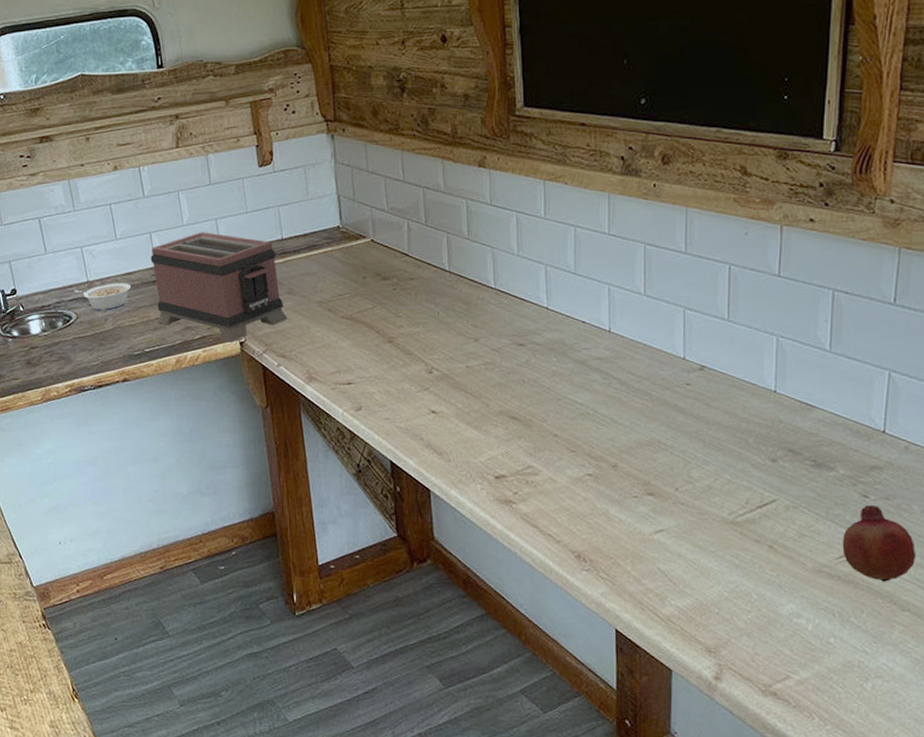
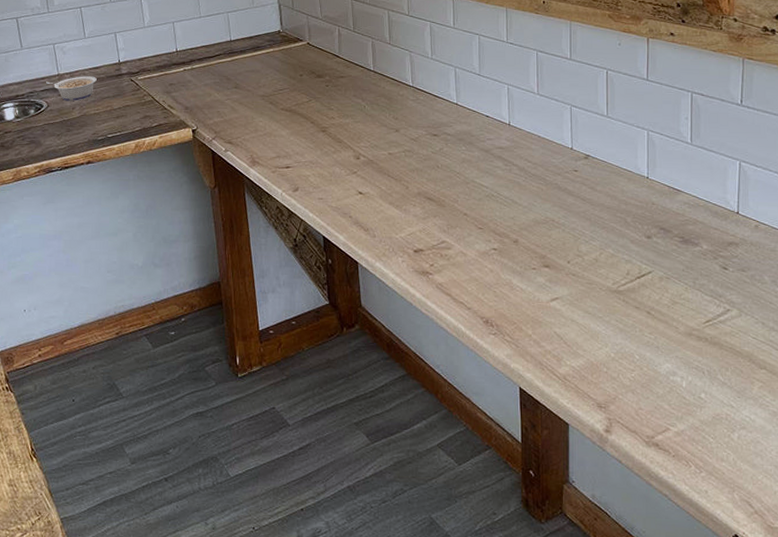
toaster: present [150,232,288,342] -> none [115,33,235,130]
fruit: present [842,505,917,582] -> none [708,276,770,343]

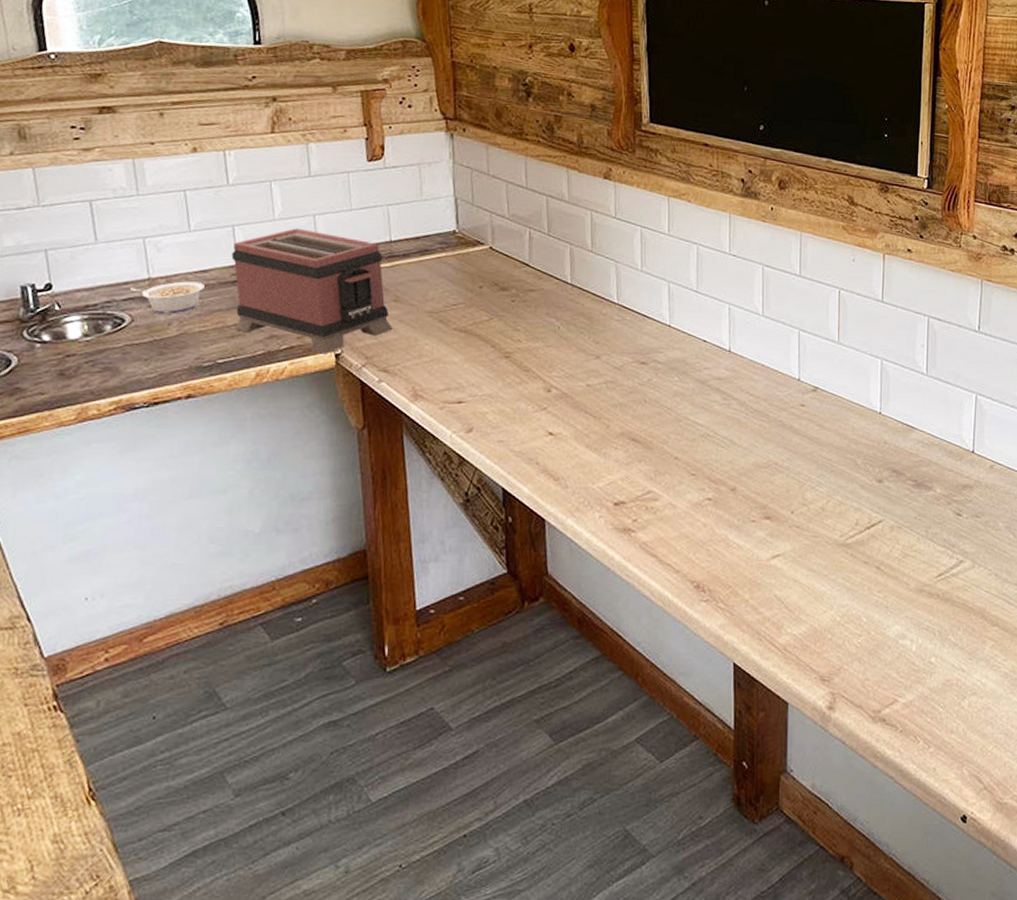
toaster: none [115,33,235,130] -> present [231,228,393,354]

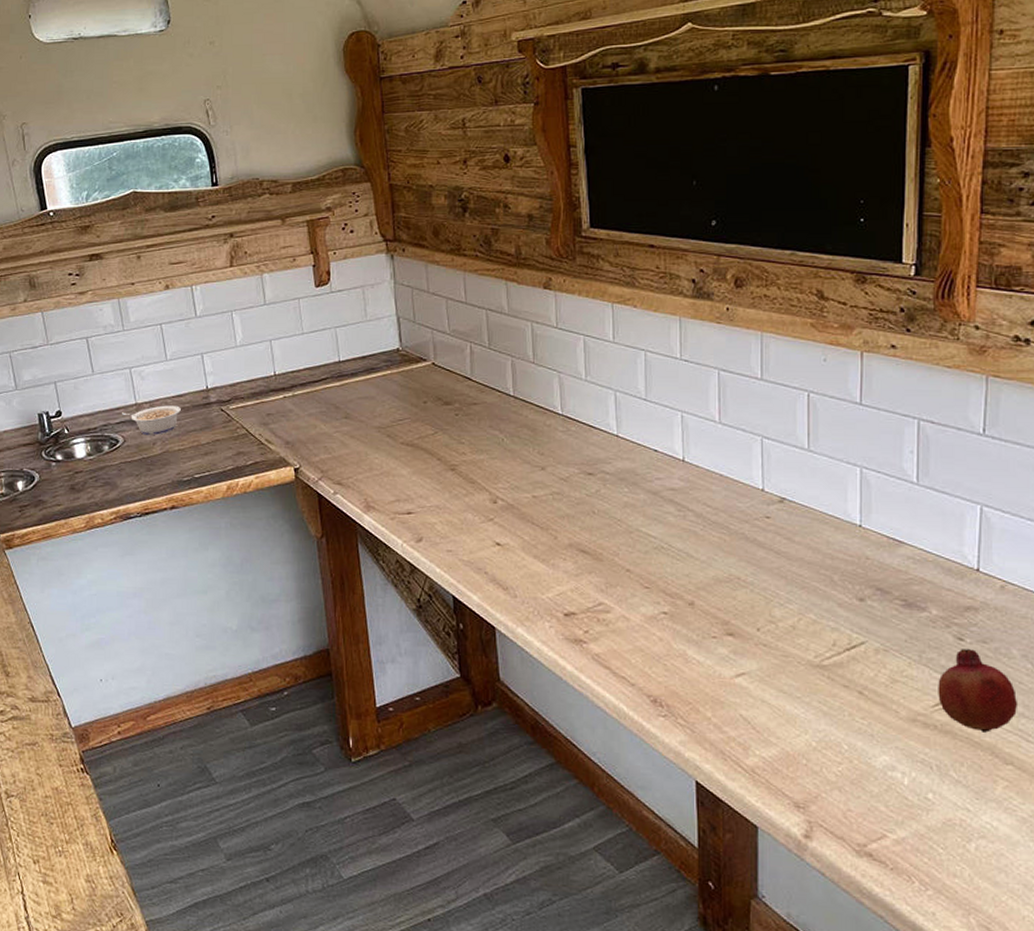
toaster: present [231,228,393,354] -> none [202,353,345,469]
fruit: none [940,523,1003,598] -> present [938,649,1018,733]

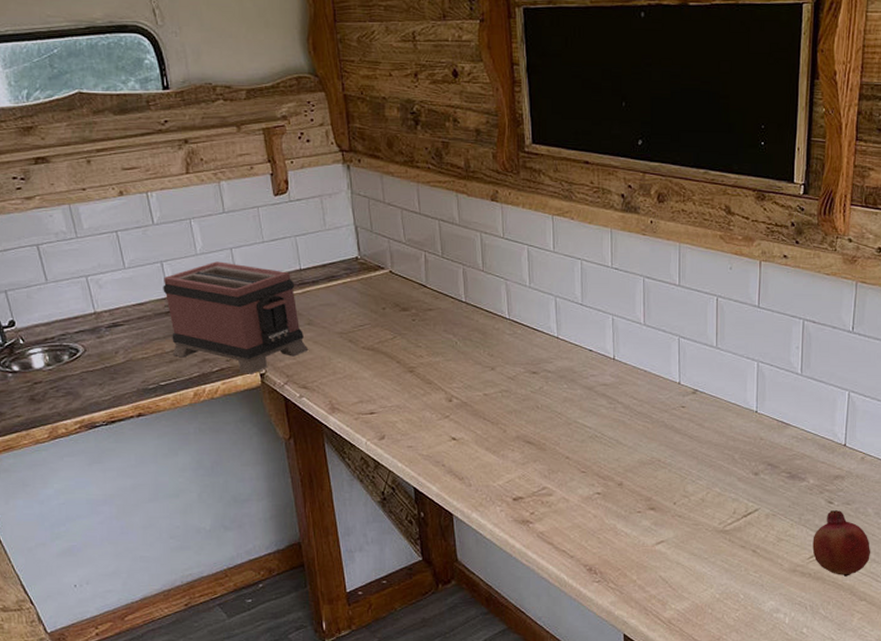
legume: present [122,405,181,435] -> none [81,314,143,343]
toaster: none [202,353,345,469] -> present [163,261,309,374]

